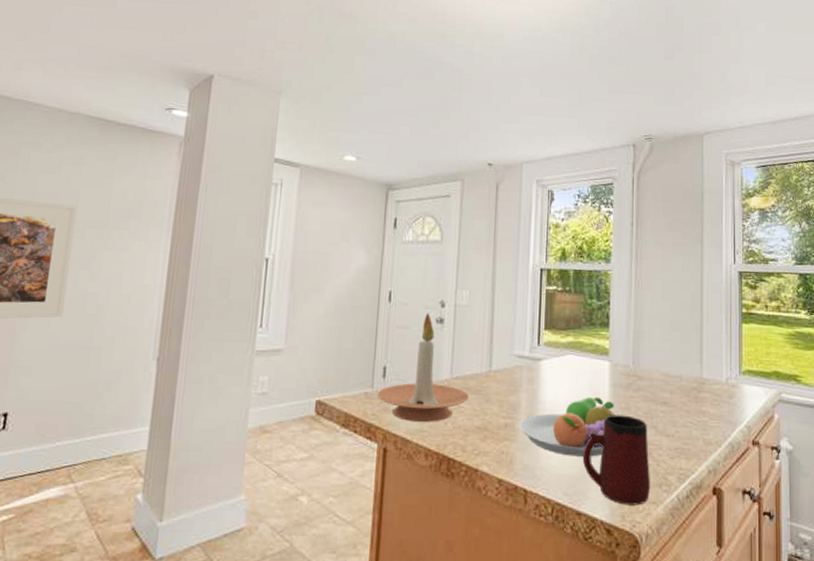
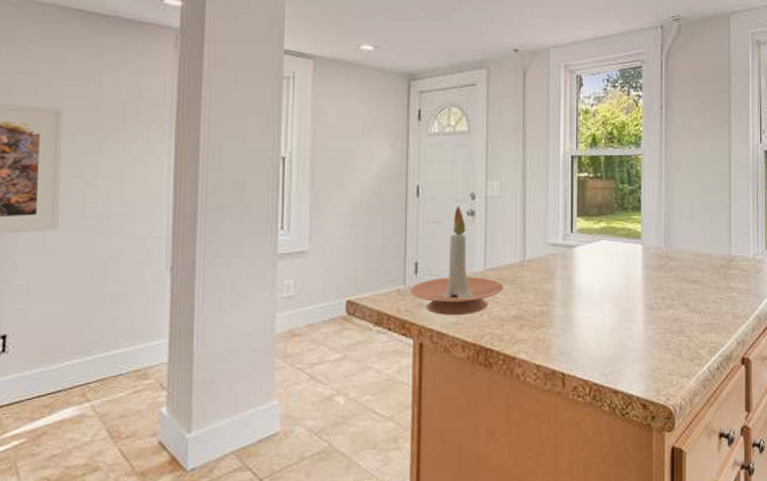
fruit bowl: present [520,396,615,457] -> none [555,279,649,338]
mug: present [582,415,650,506] -> none [617,295,683,380]

